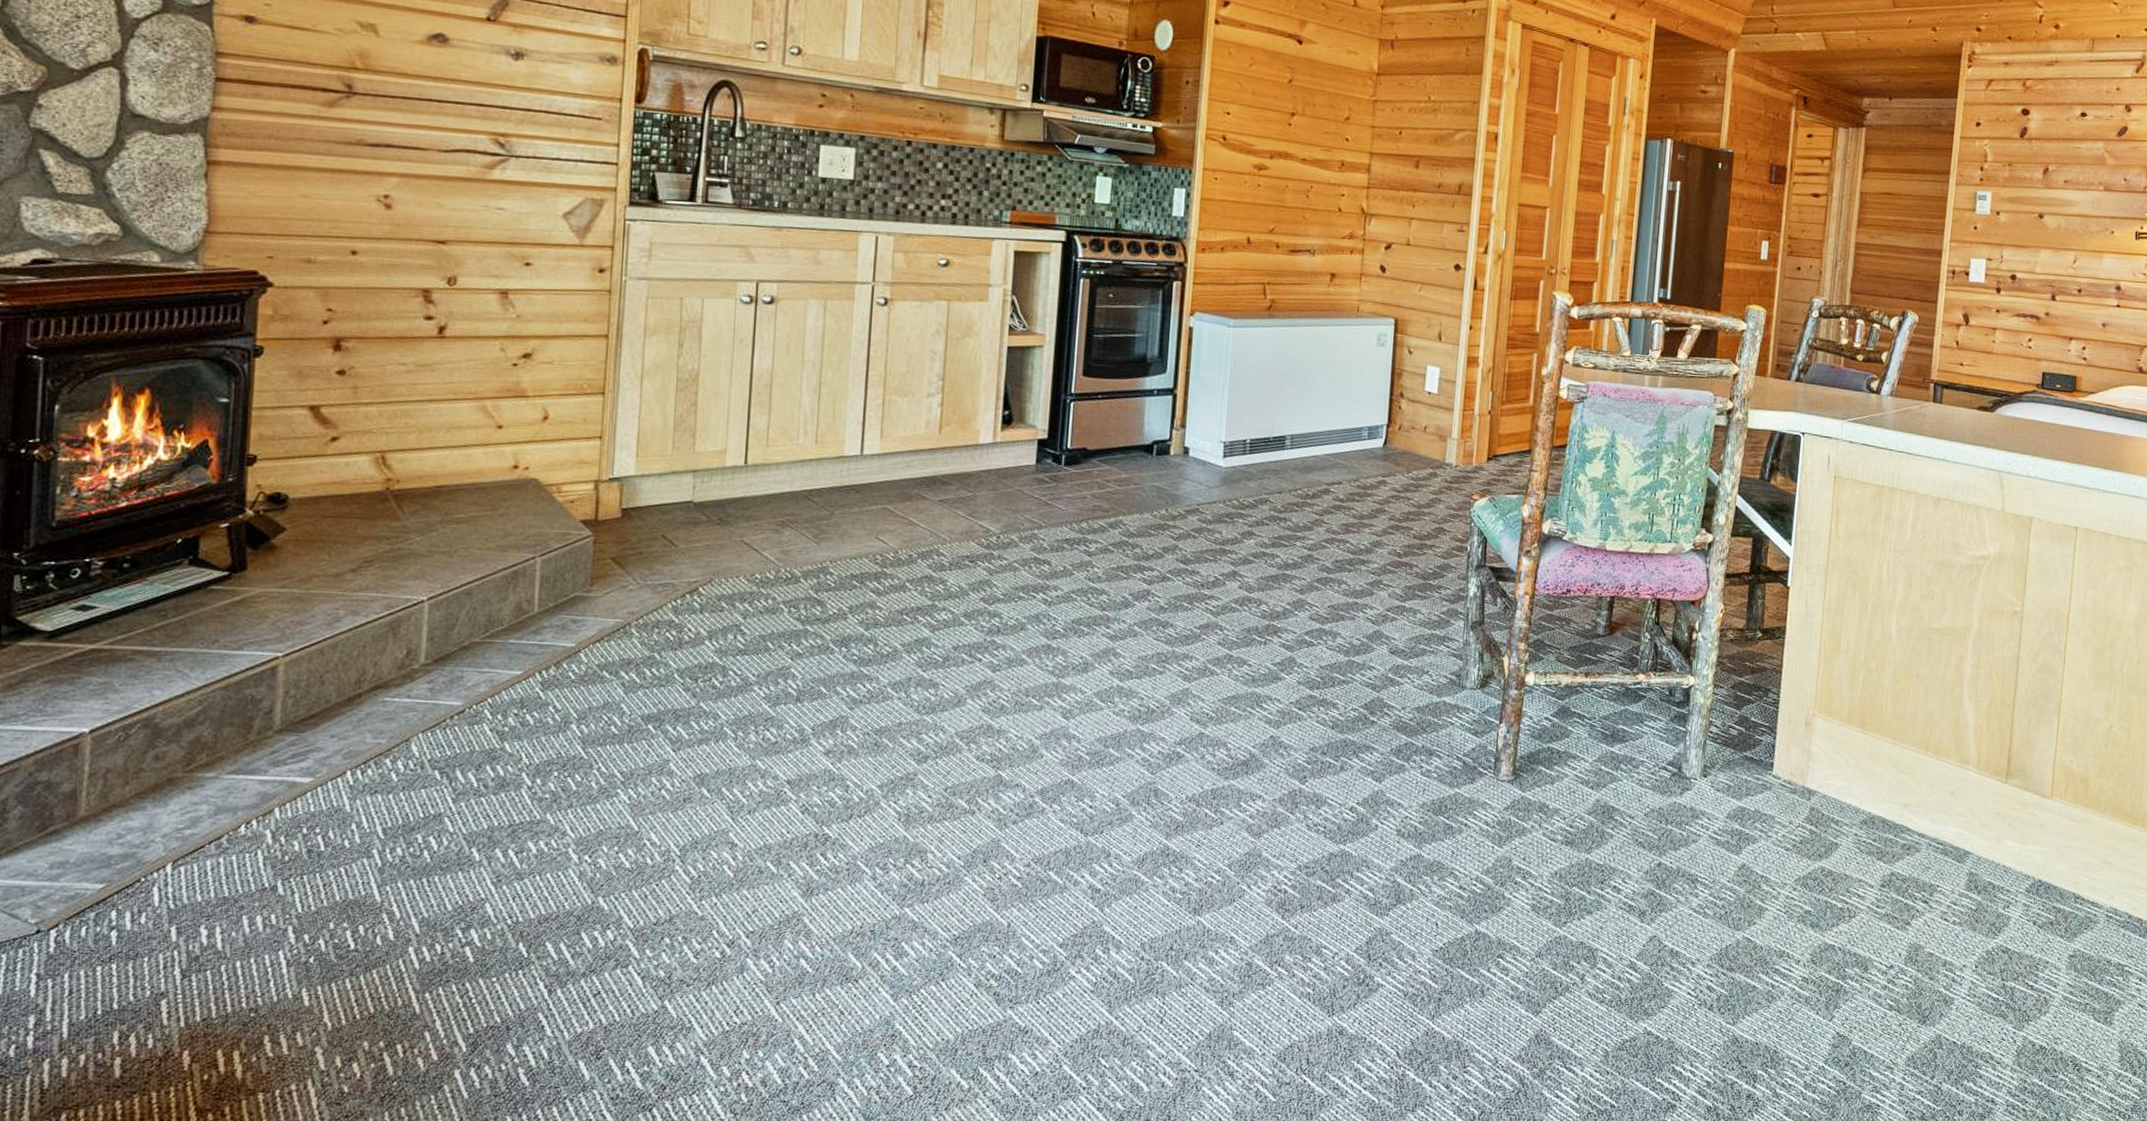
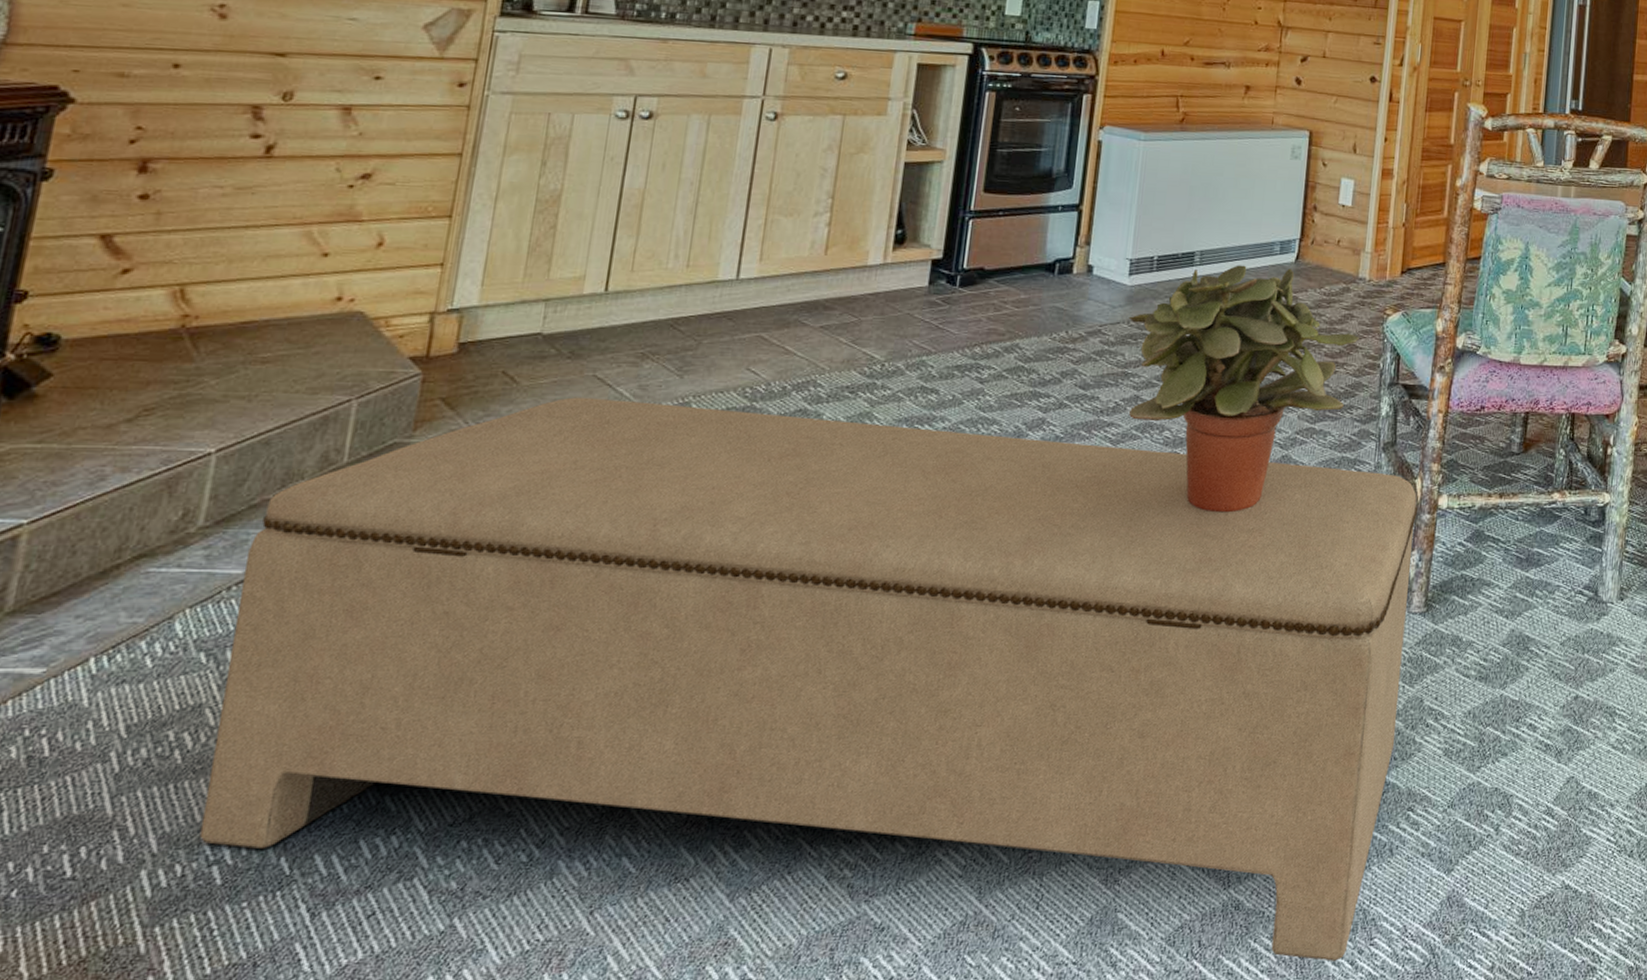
bench: none [451,559,1506,1084] -> present [199,397,1419,961]
potted plant: none [1224,449,1447,682] -> present [1128,265,1359,513]

